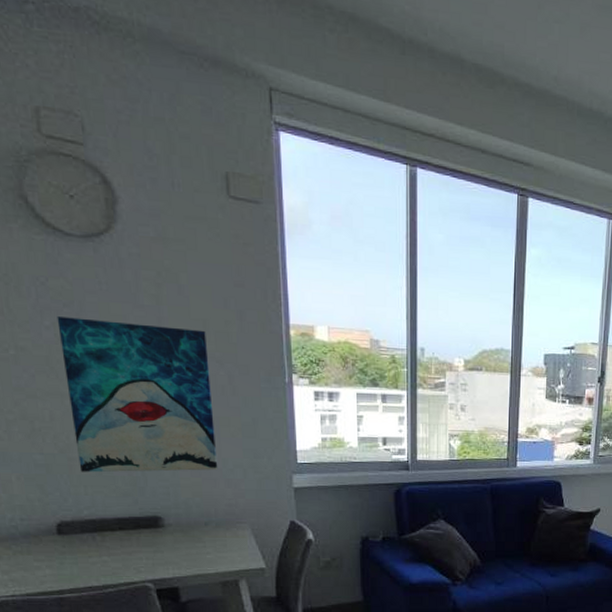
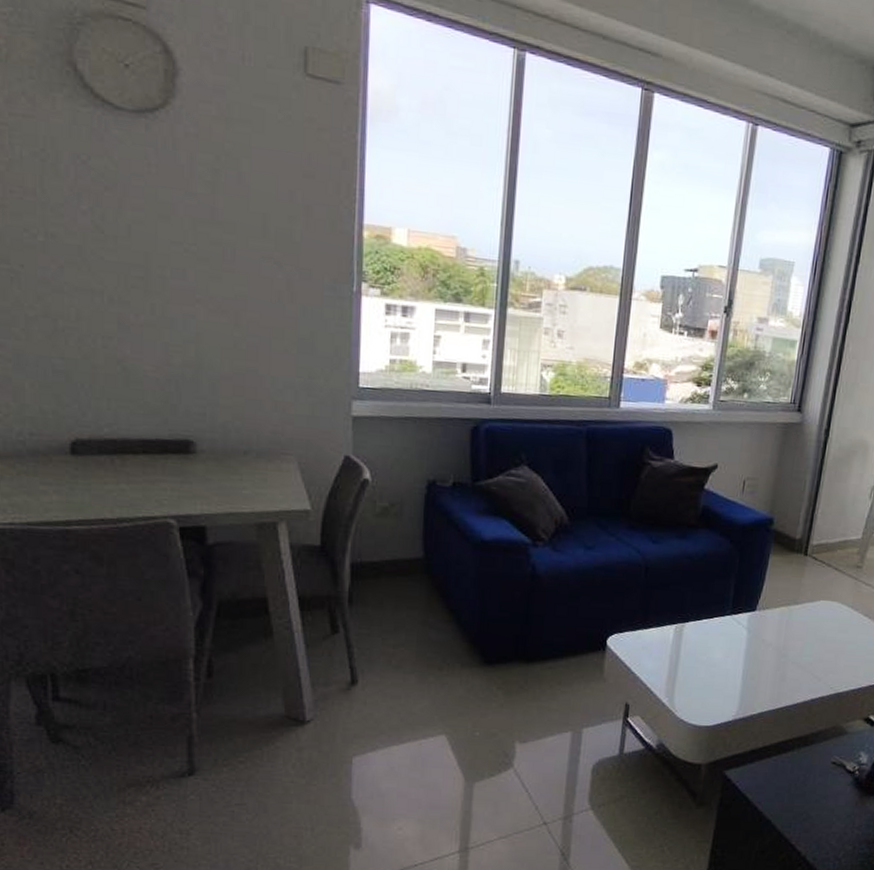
wall art: present [57,317,218,473] -> none [96,201,266,390]

